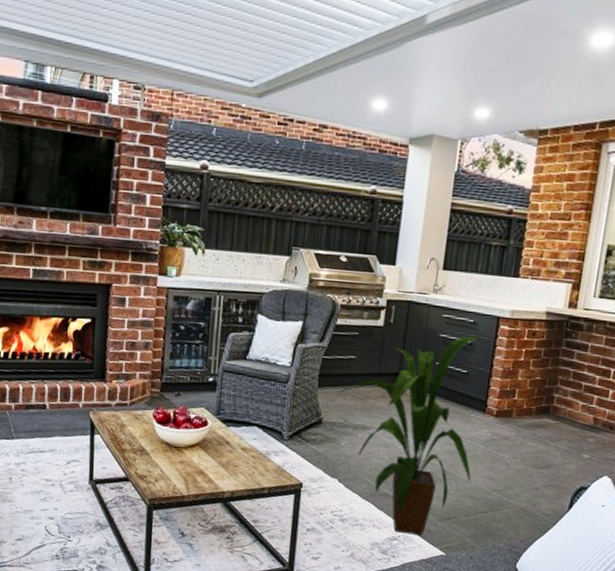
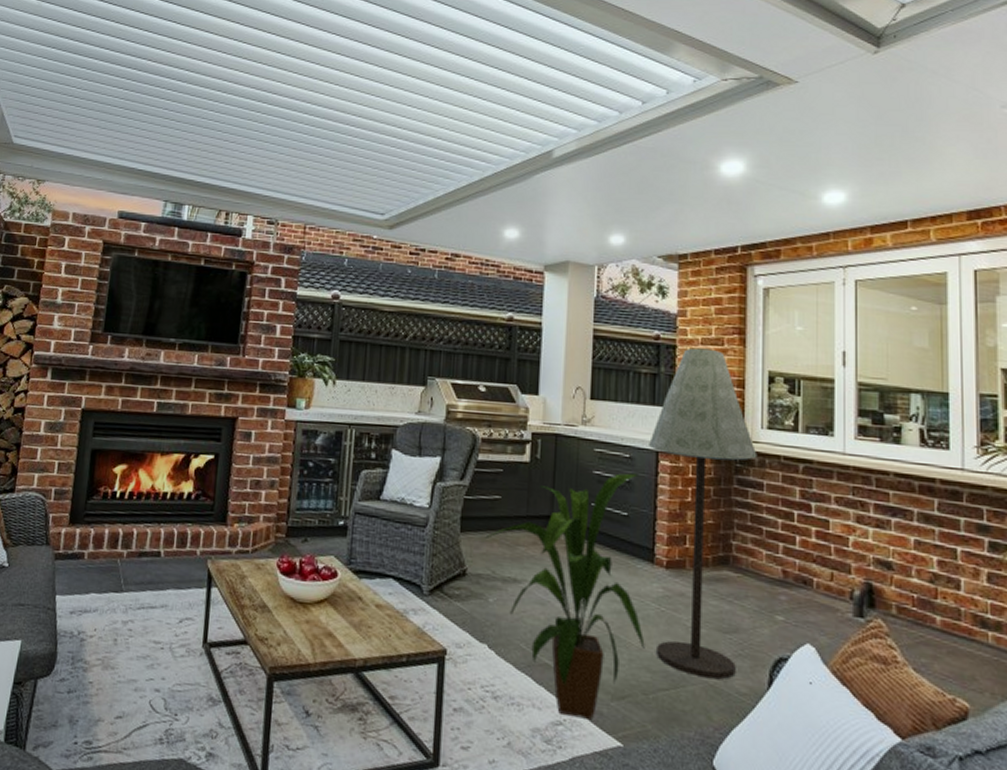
floor lamp: none [480,222,587,504] -> present [649,347,758,680]

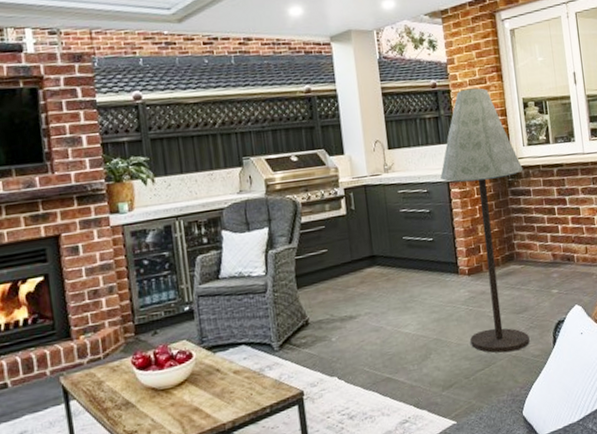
house plant: present [485,473,645,720] -> none [320,204,462,414]

